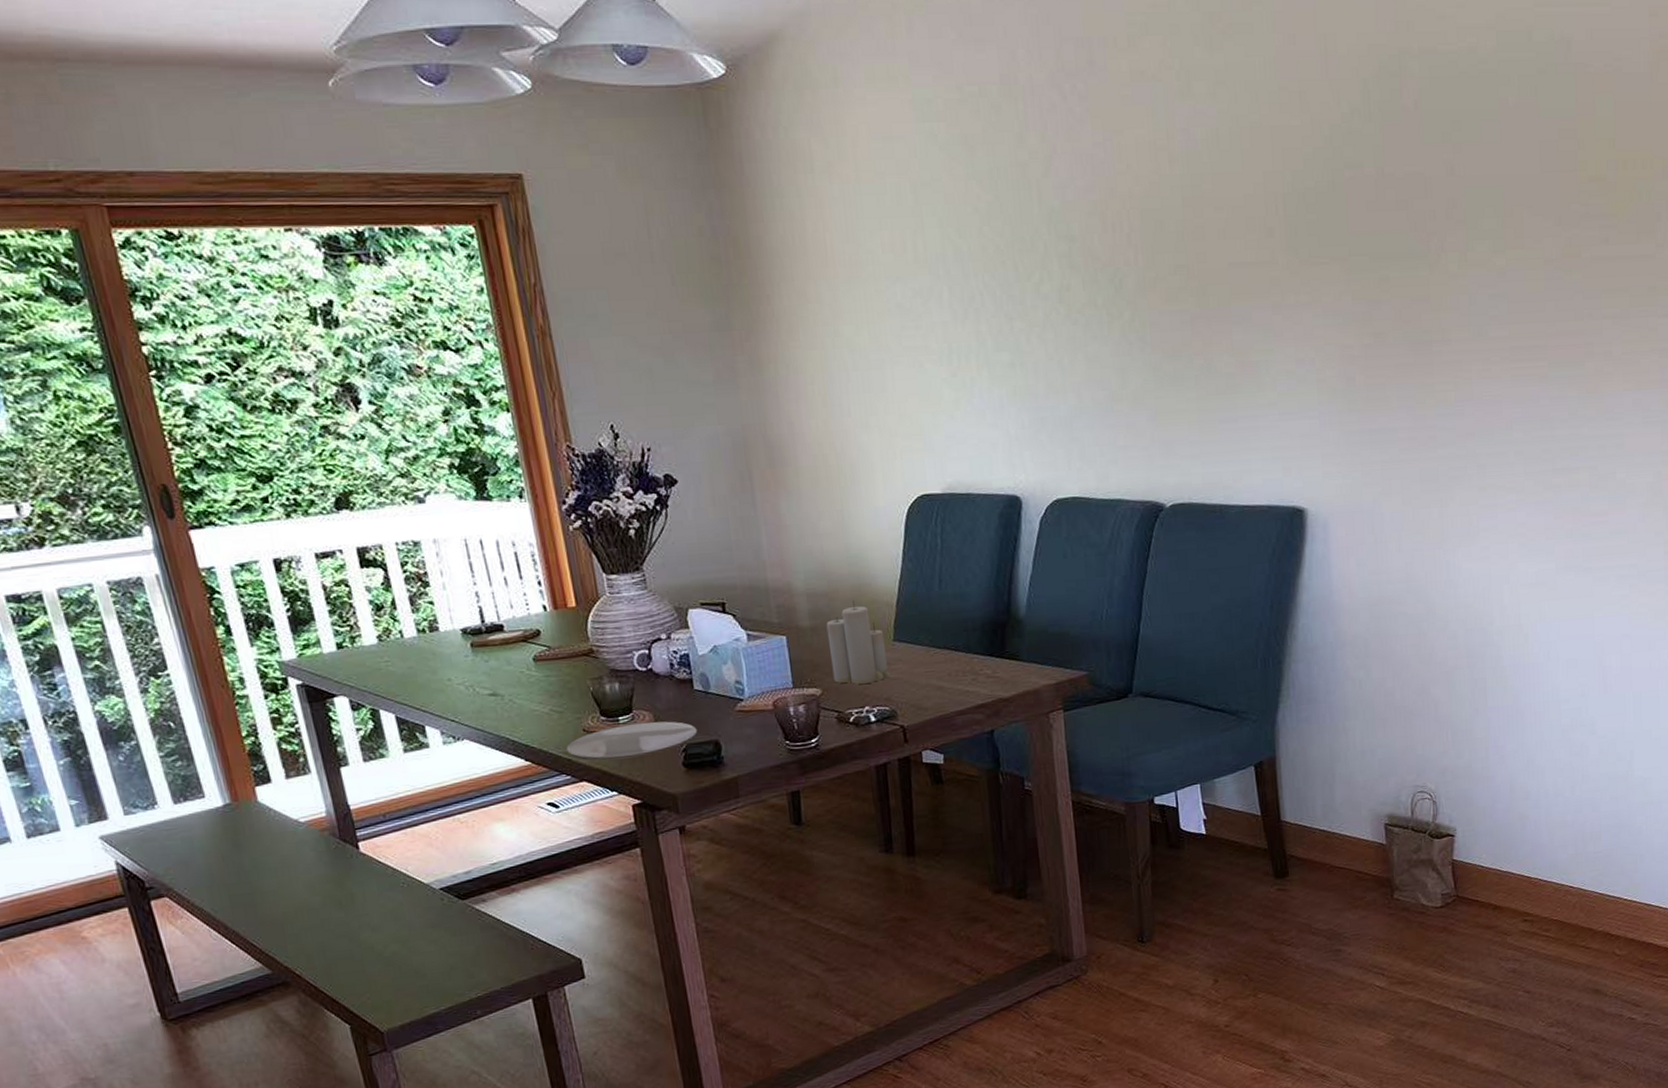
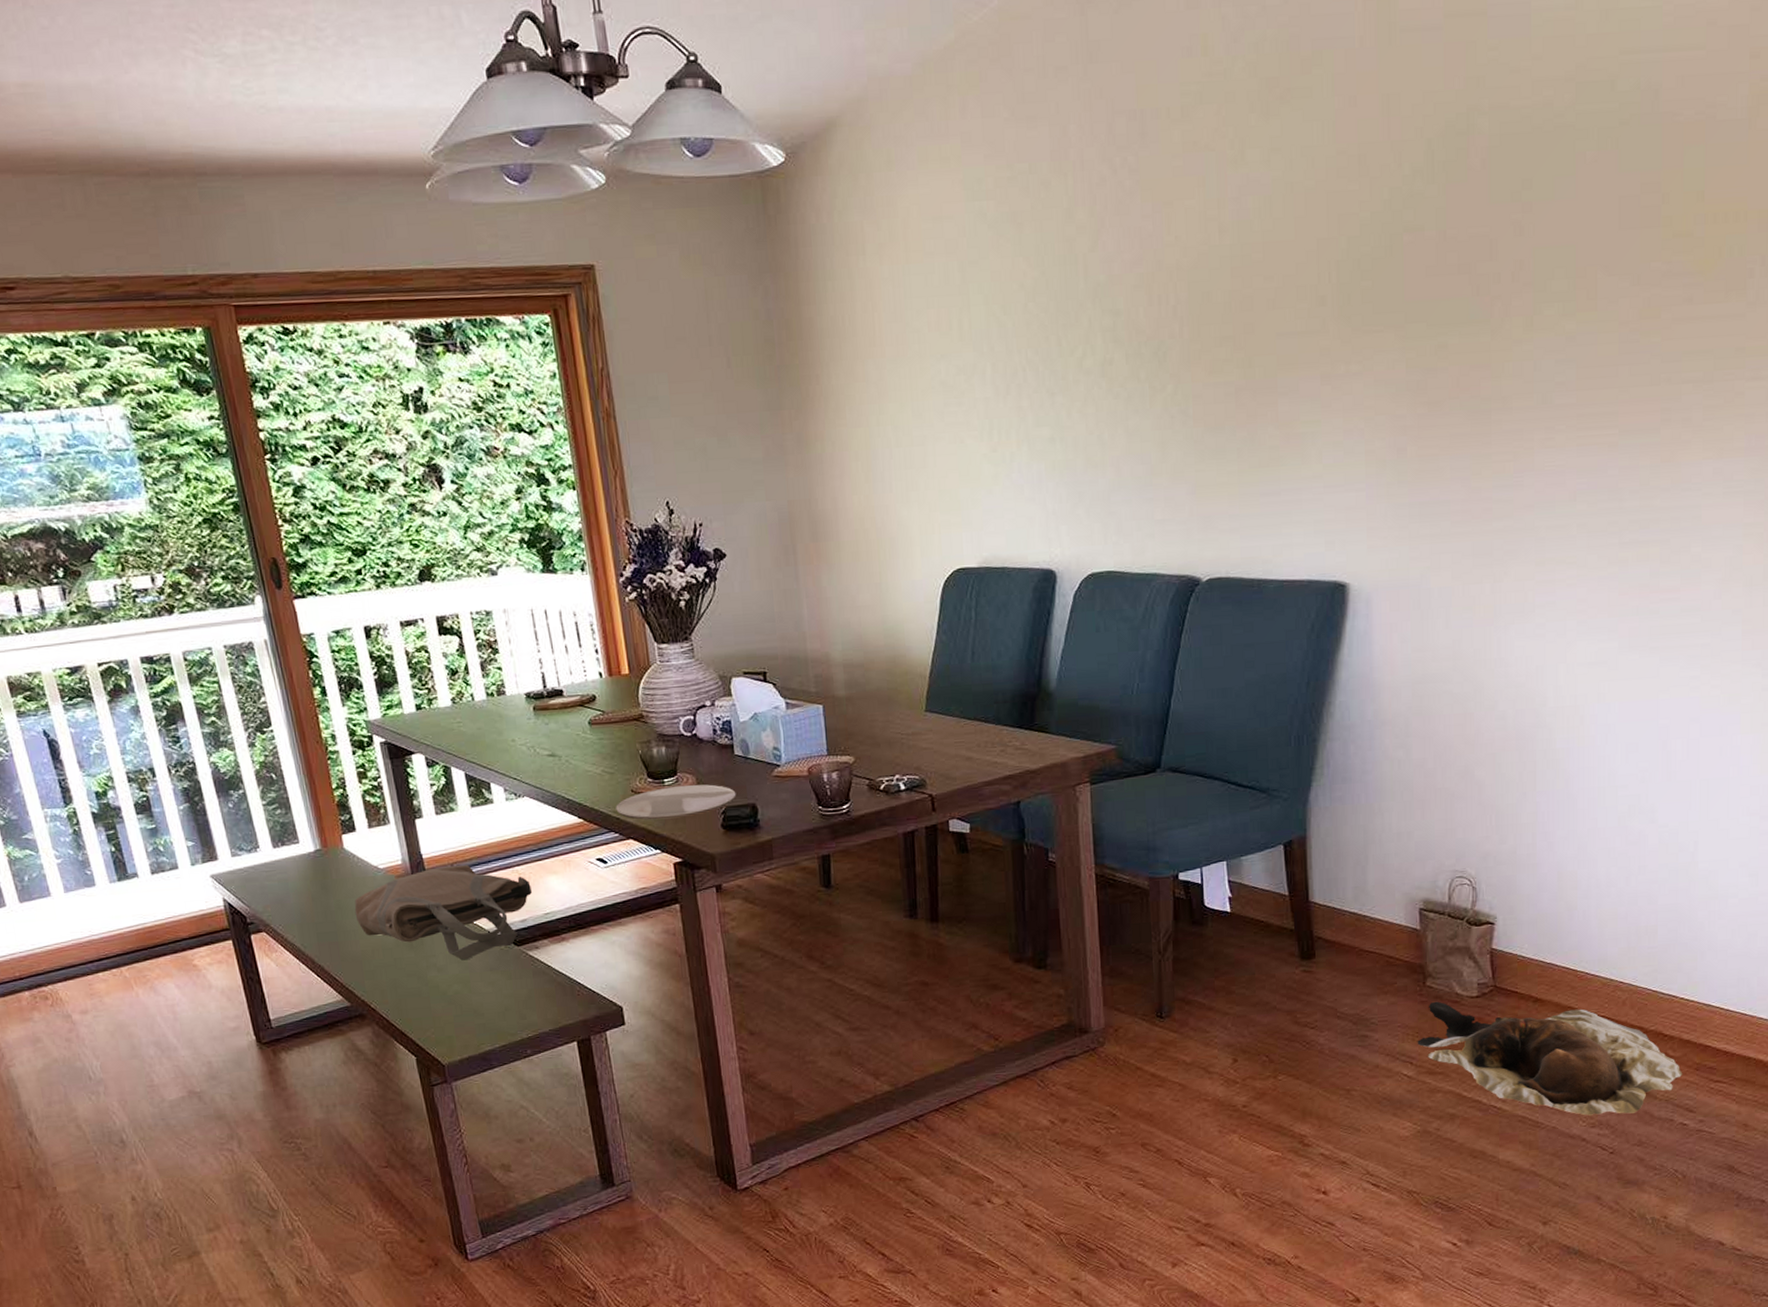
tote bag: none [272,814,477,918] -> present [354,864,533,961]
candle: present [826,600,891,684] -> none [861,671,922,753]
dog bed: none [1387,913,1629,1016] -> present [1417,1001,1683,1116]

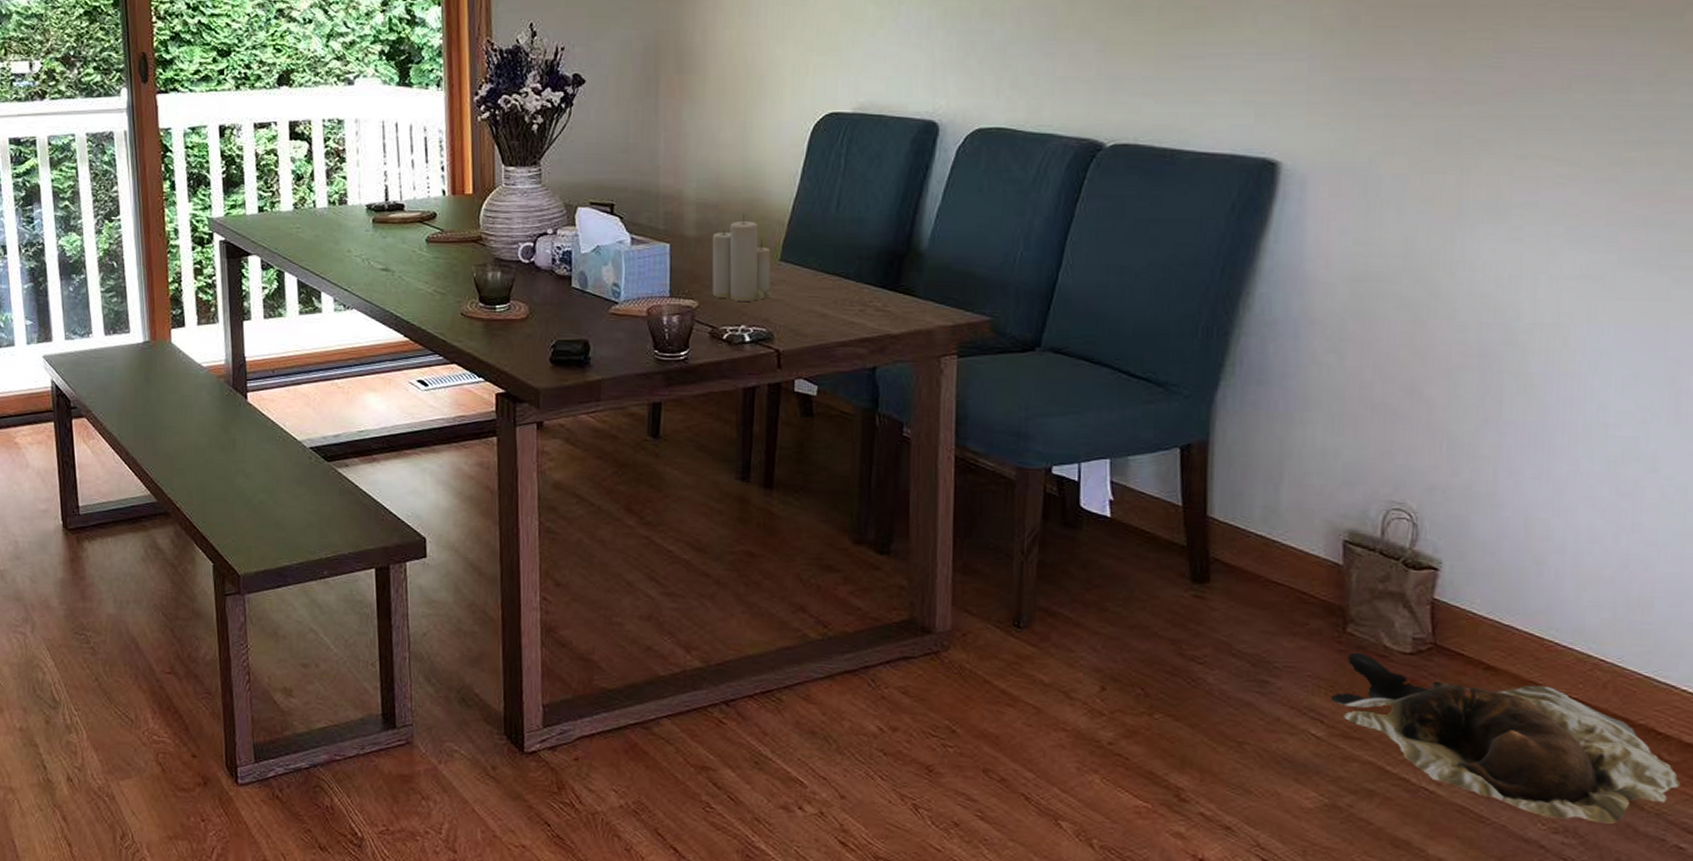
tote bag: present [354,864,533,961] -> none [173,371,350,470]
plate: present [615,784,736,820] -> none [443,313,569,347]
candle: none [861,671,922,753] -> present [712,215,772,301]

